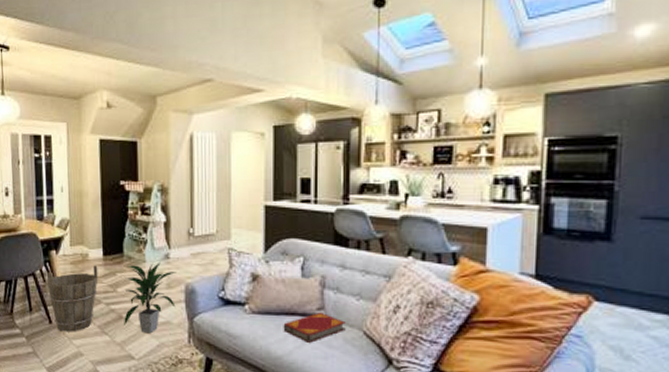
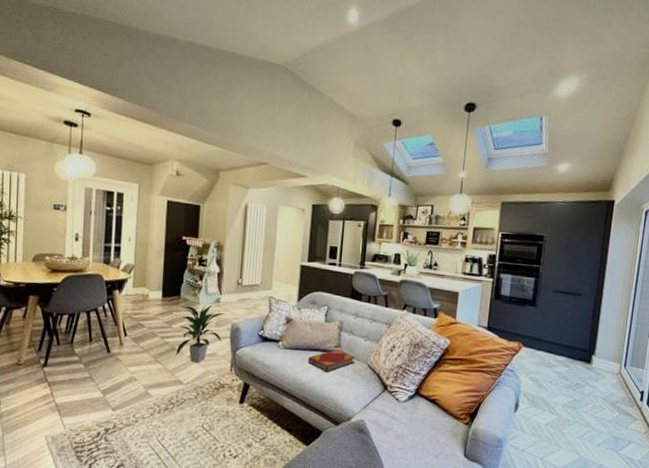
bucket: present [46,265,98,332] -> none [108,305,157,361]

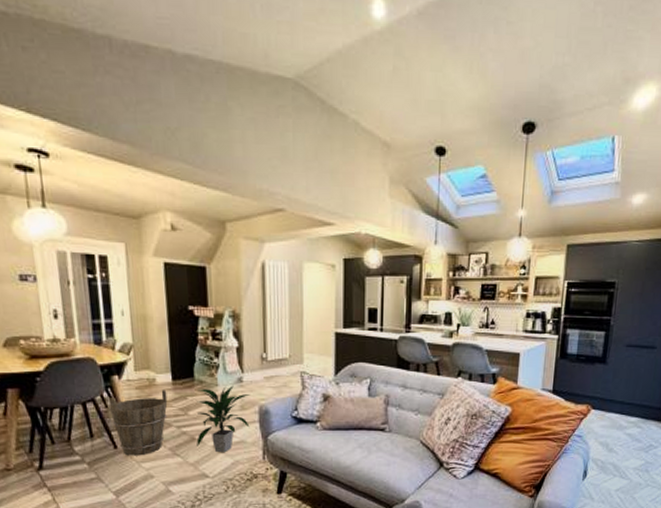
bucket: none [108,305,157,361] -> present [108,390,168,456]
hardback book: present [308,350,355,373] -> none [352,427,406,453]

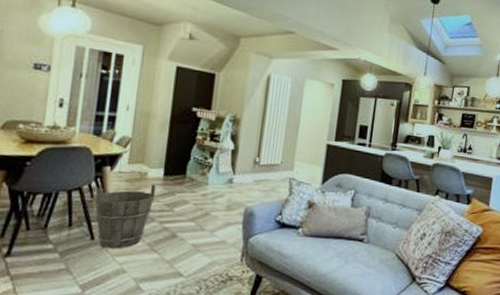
indoor plant: present [196,385,250,453] -> none [176,185,238,252]

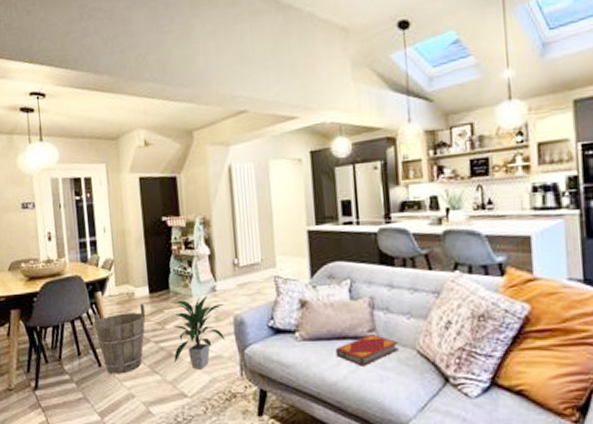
indoor plant: none [176,185,238,252] -> present [173,295,226,370]
hardback book: none [330,237,383,263] -> present [335,335,399,366]

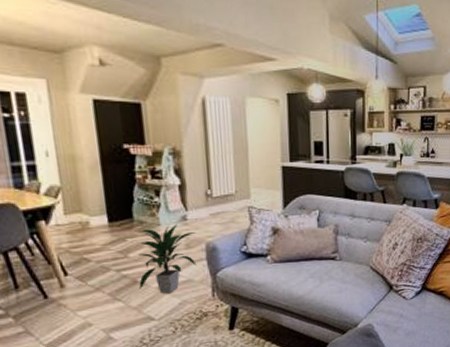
bucket: present [93,304,146,374] -> none [34,233,105,305]
hardback book: present [335,335,399,366] -> none [303,255,356,281]

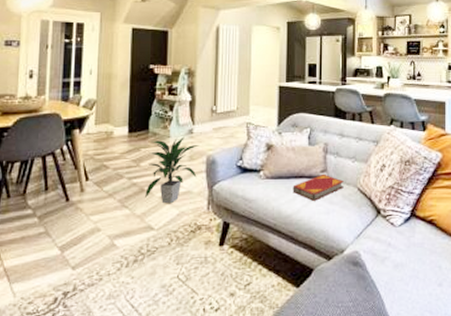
hardback book: none [303,255,356,281] -> present [292,175,344,201]

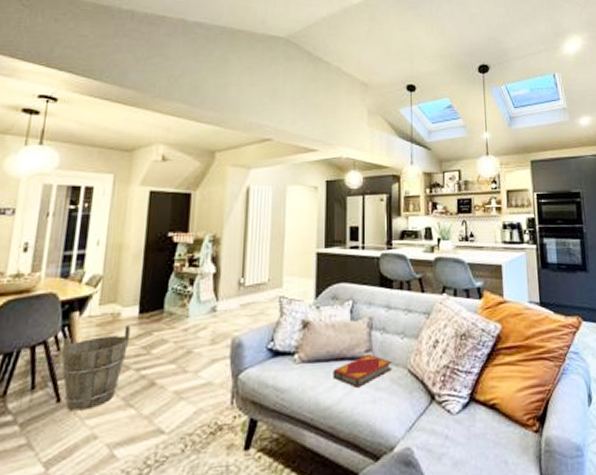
bucket: none [67,142,122,209] -> present [61,325,131,411]
indoor plant: present [145,136,199,204] -> none [156,315,223,400]

